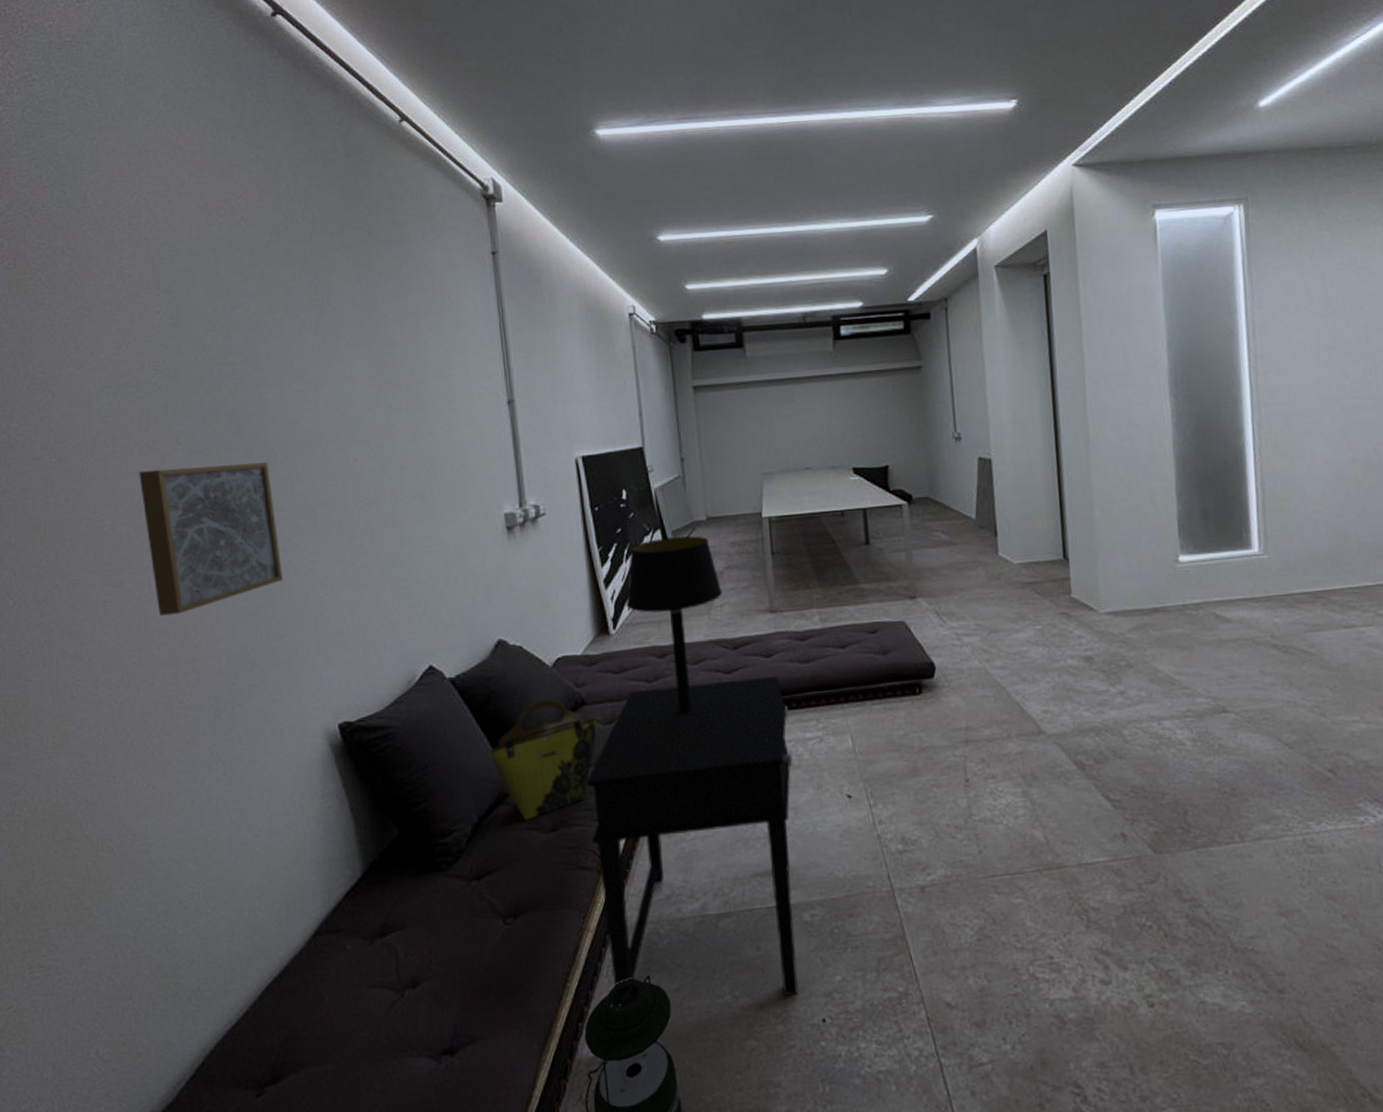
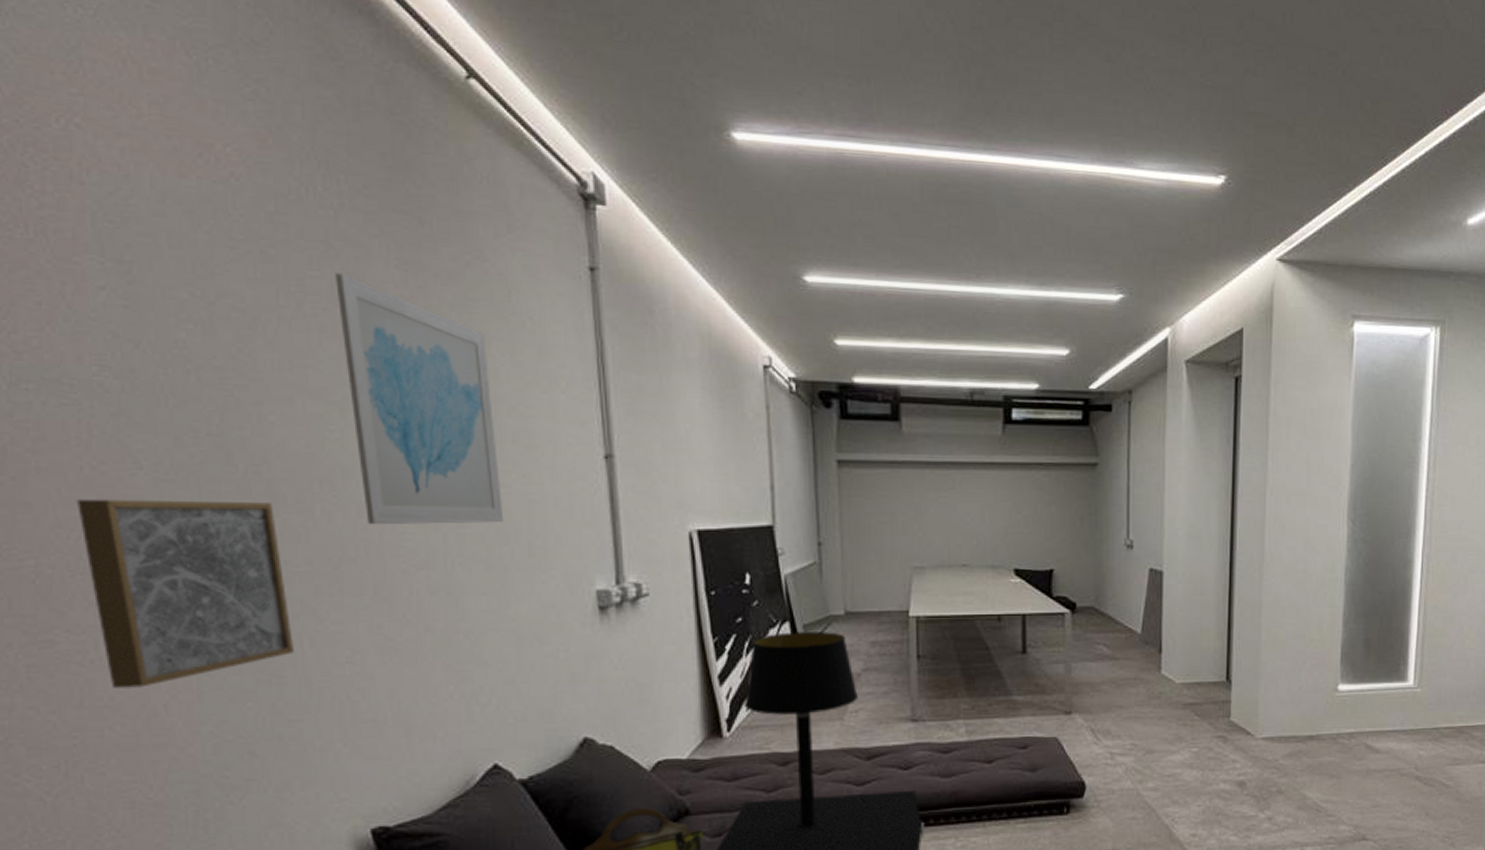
wall art: none [311,280,433,474] -> present [335,273,504,525]

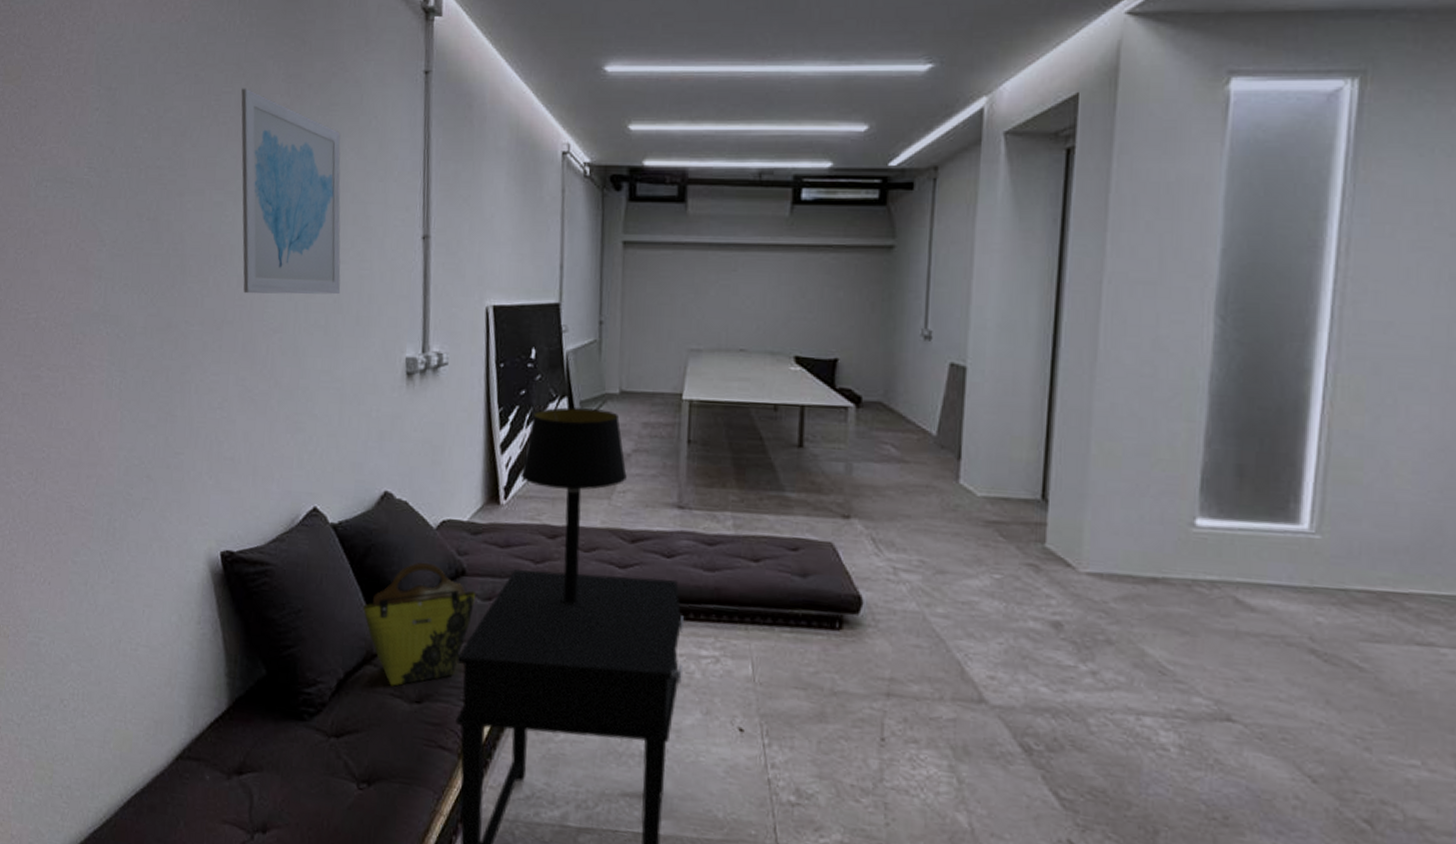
wall art: present [77,498,294,688] -> none [64,268,185,417]

